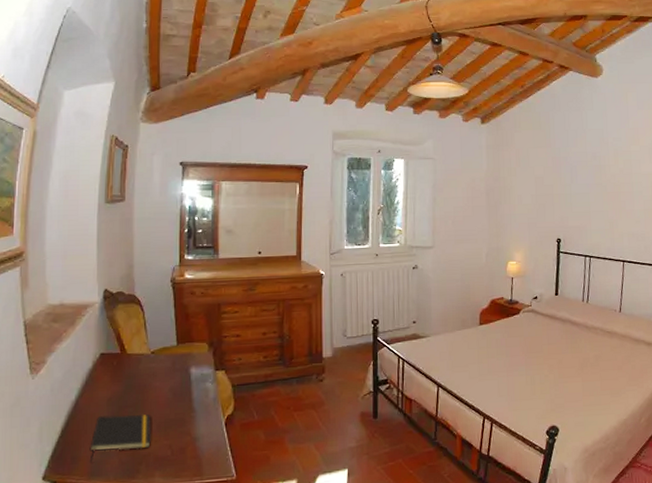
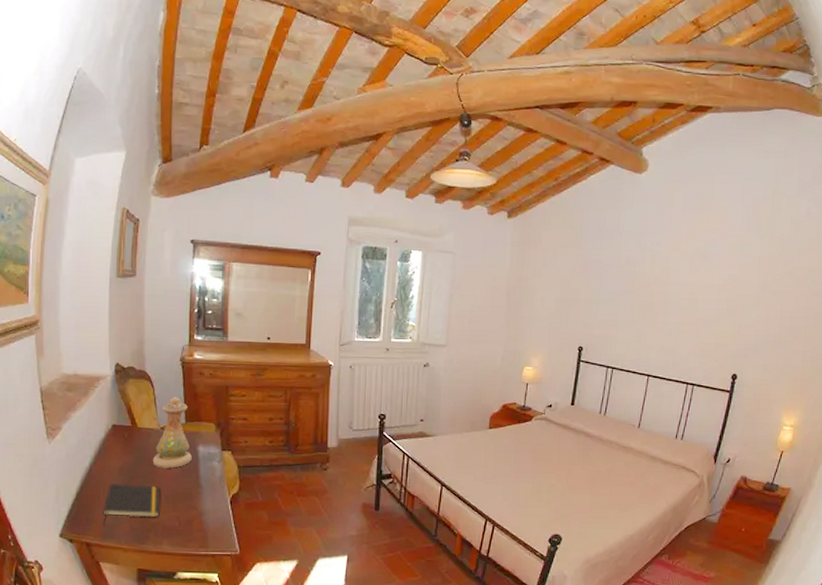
vase: none [144,318,184,395] -> present [153,396,192,469]

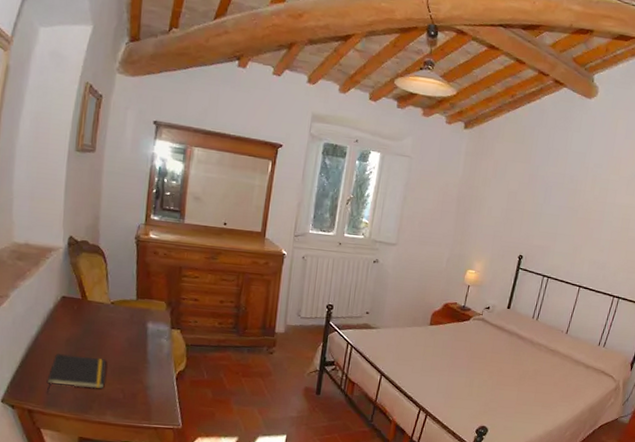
vase: present [153,396,192,469] -> none [101,273,141,343]

